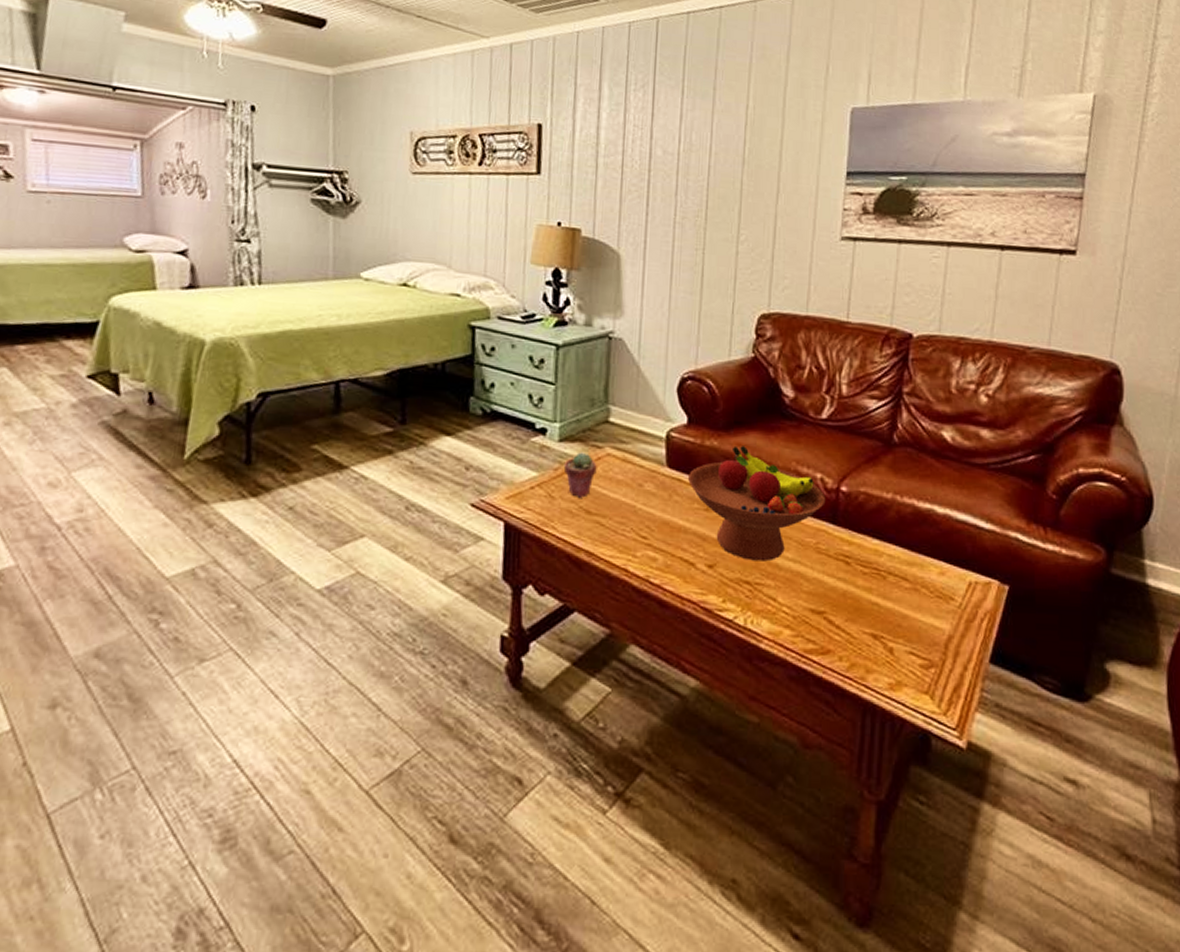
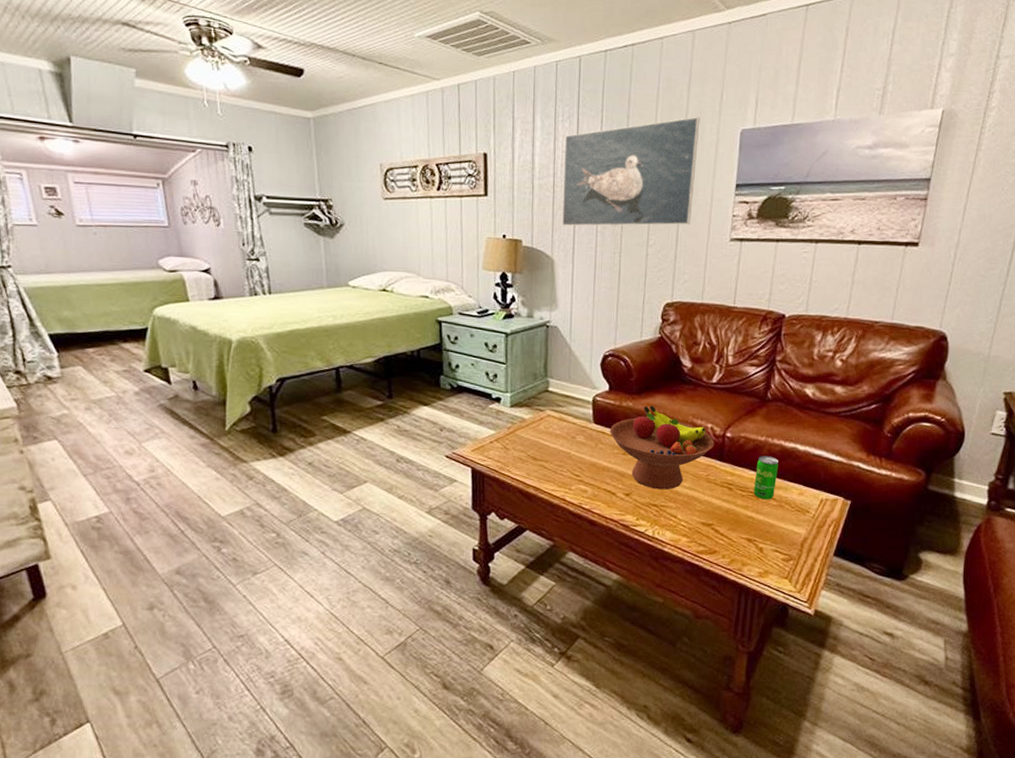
potted succulent: present [563,452,597,498] -> none [514,414,540,448]
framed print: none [632,90,802,219] -> present [562,116,700,227]
beverage can: none [879,519,910,581] -> present [754,456,778,500]

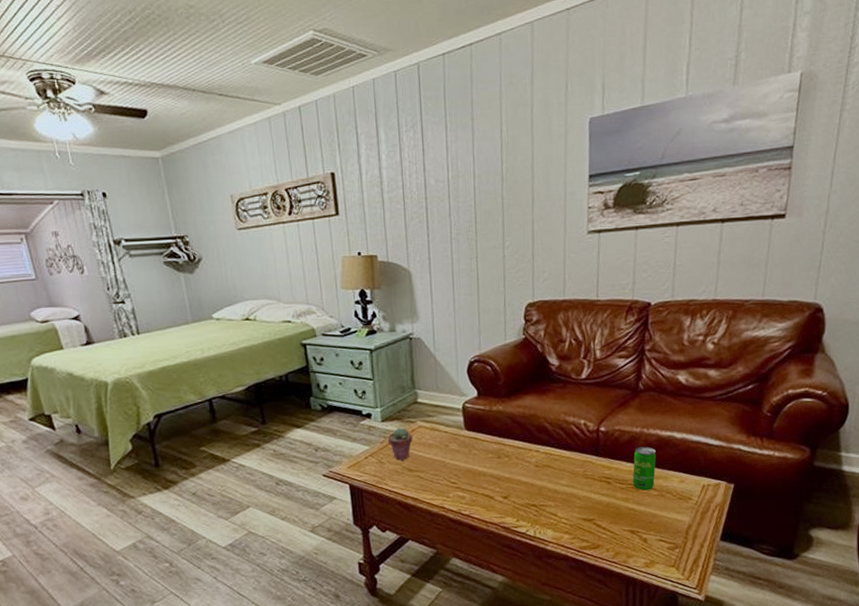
potted succulent: none [514,414,540,448] -> present [387,427,413,460]
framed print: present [562,116,700,227] -> none [411,110,547,237]
fruit bowl: present [610,405,715,490] -> none [482,407,589,490]

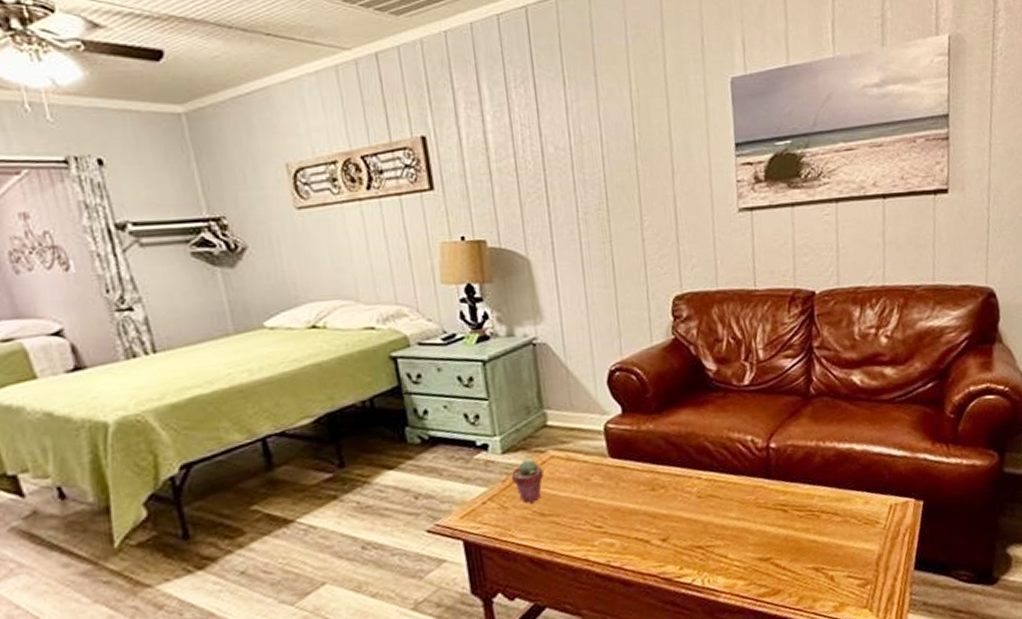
beverage can: present [633,446,656,491] -> none [811,463,837,518]

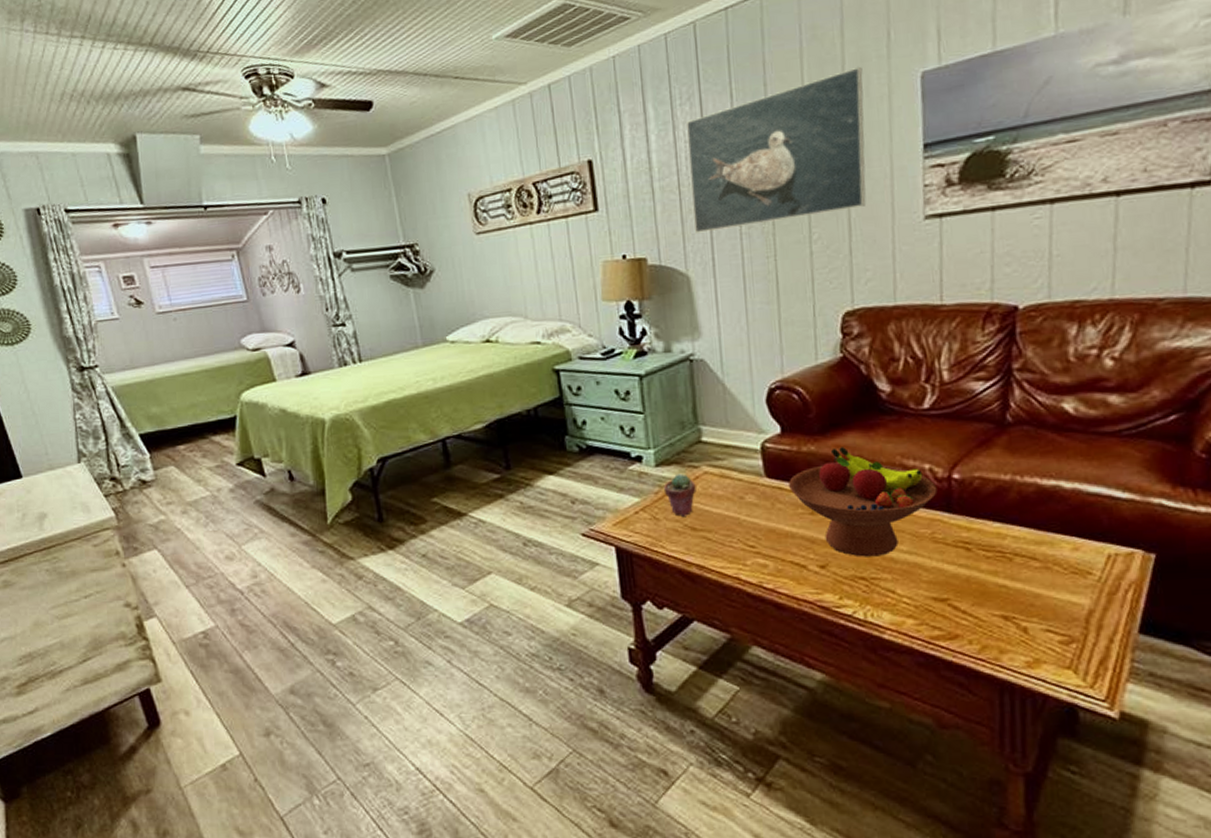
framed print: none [522,67,690,217] -> present [687,66,866,233]
fruit bowl: none [631,424,758,527] -> present [789,447,937,557]

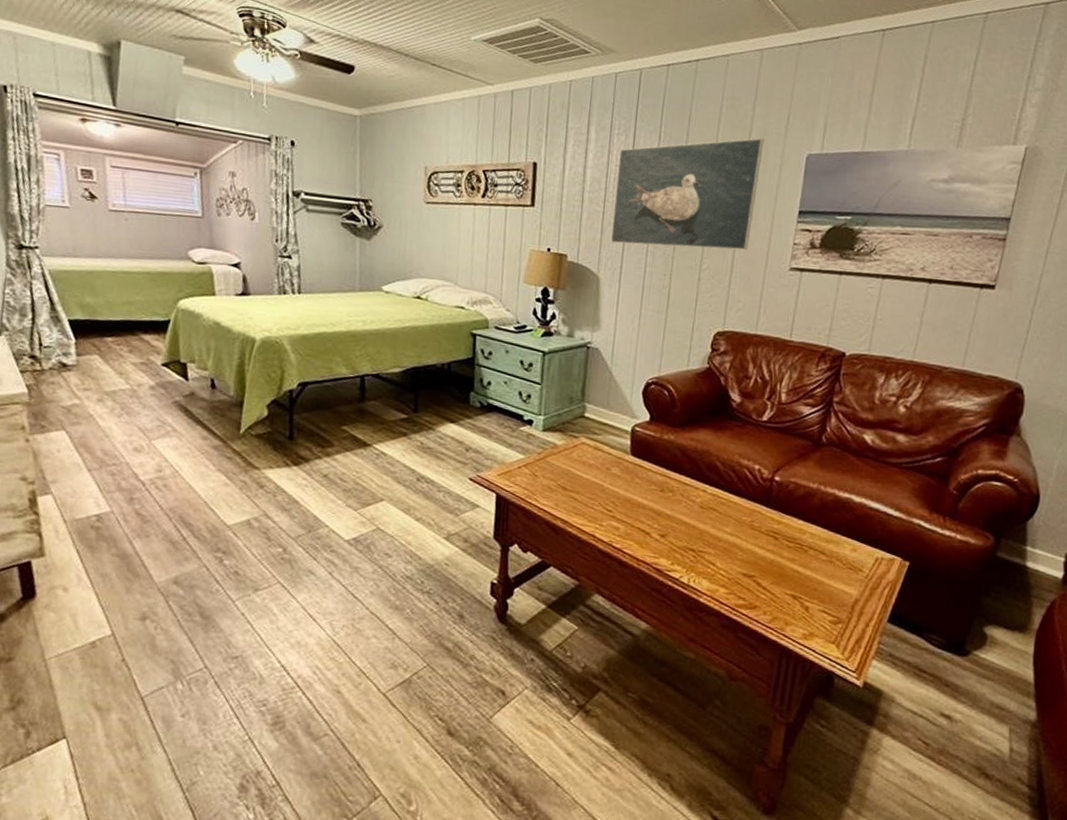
potted succulent: present [663,473,696,516] -> none [545,440,573,477]
fruit bowl: present [789,447,937,557] -> none [648,440,762,534]

